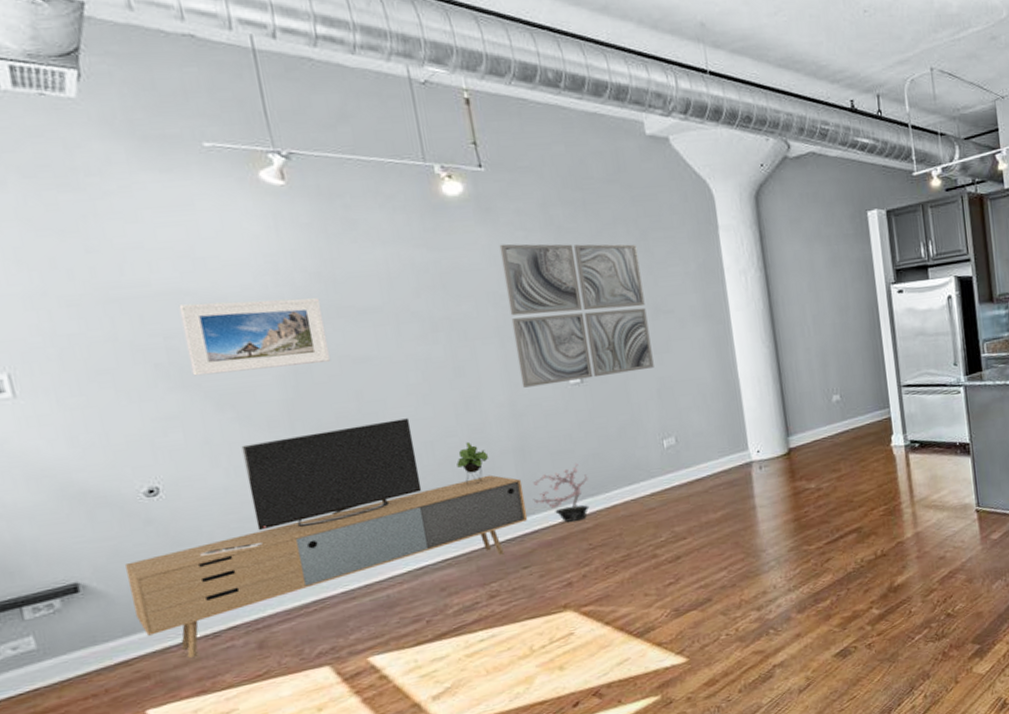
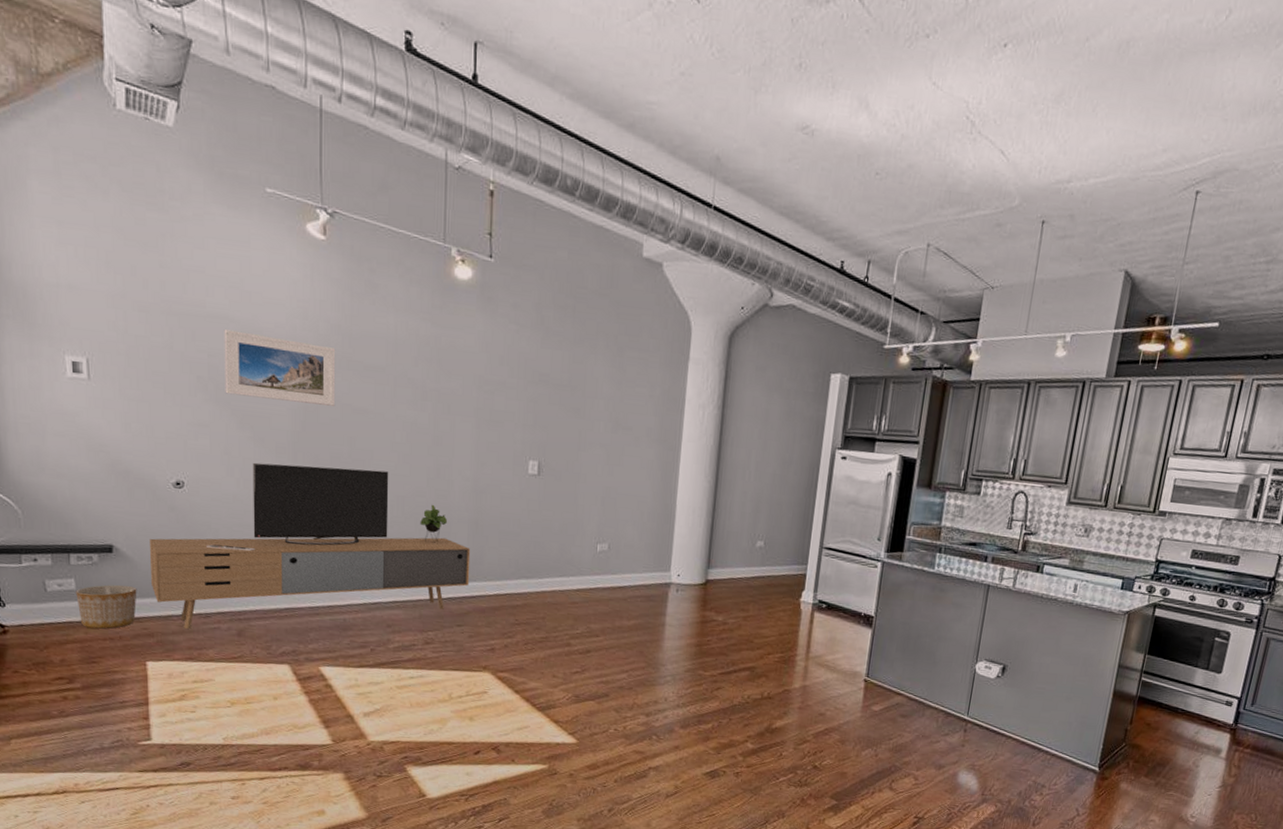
planter: none [37,625,123,691] -> present [76,584,137,629]
wall art: present [499,243,654,388] -> none [487,333,612,477]
potted plant: present [533,463,590,522] -> none [476,545,527,597]

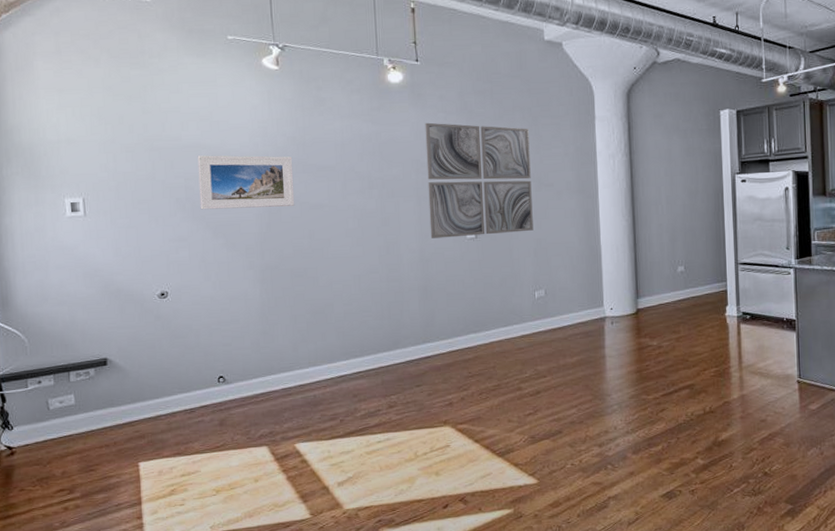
planter: present [76,584,137,629] -> none [75,393,129,438]
media console: present [150,462,471,629] -> none [139,255,424,426]
wall art: none [487,333,612,477] -> present [425,122,534,239]

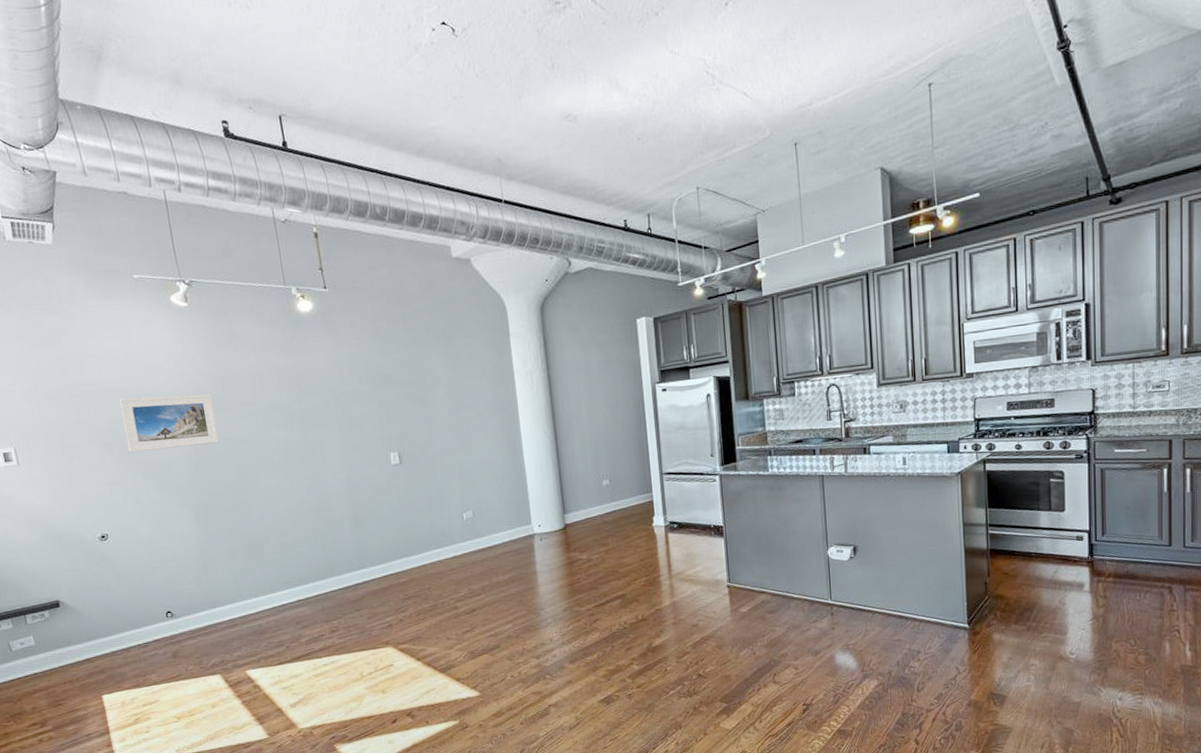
wall art: present [425,122,534,239] -> none [339,350,457,467]

